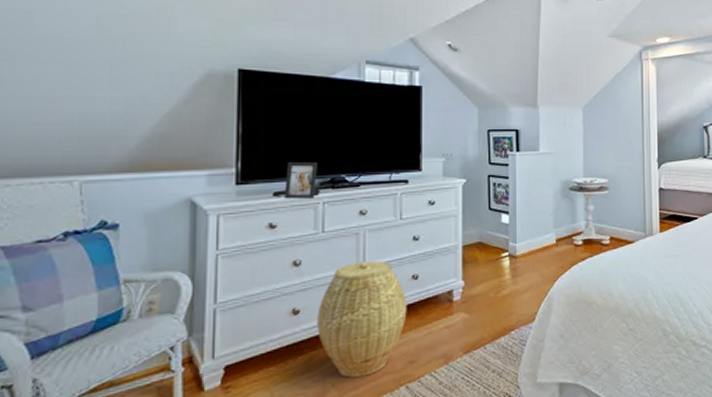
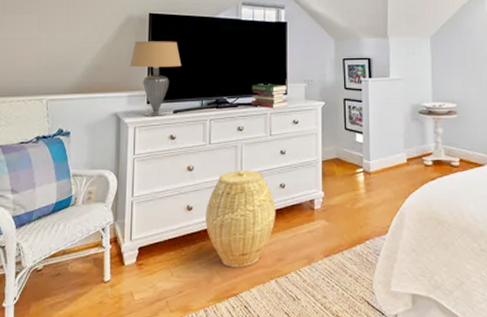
table lamp: none [209,104,285,200] -> present [129,41,182,116]
picture frame: present [284,161,320,199] -> none [181,85,208,116]
books: none [377,158,422,189] -> present [251,83,288,109]

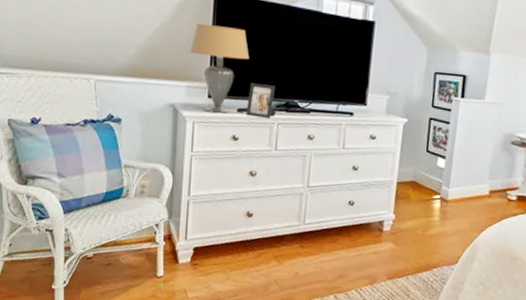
picture frame: none [181,85,208,116] -> present [246,82,276,119]
woven basket: present [205,170,276,267] -> none [265,181,342,280]
books: present [251,83,288,109] -> none [325,89,367,121]

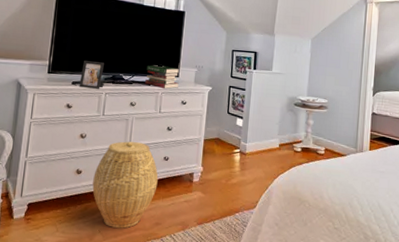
table lamp: present [189,24,250,113] -> none [34,14,84,86]
woven basket: none [265,181,342,280] -> present [92,141,159,229]
books: none [325,89,367,121] -> present [145,65,179,89]

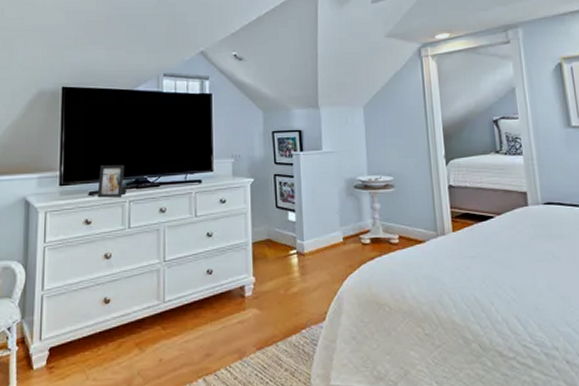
woven basket: present [92,141,159,229] -> none [125,256,203,366]
books: present [145,65,179,89] -> none [174,160,214,188]

